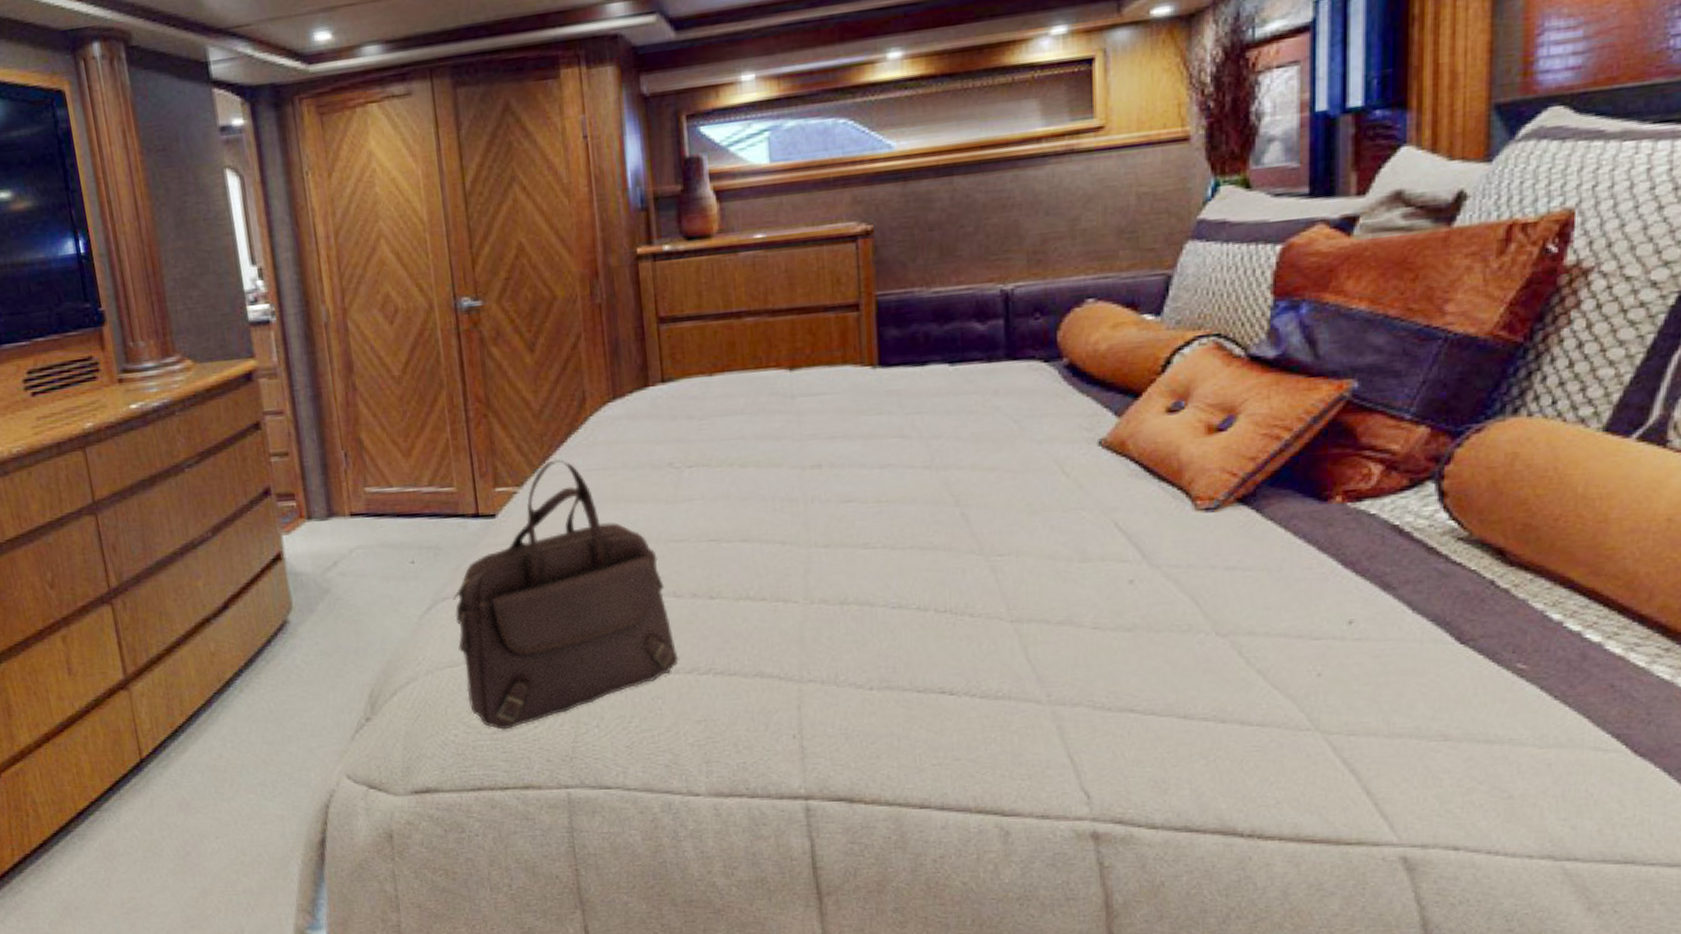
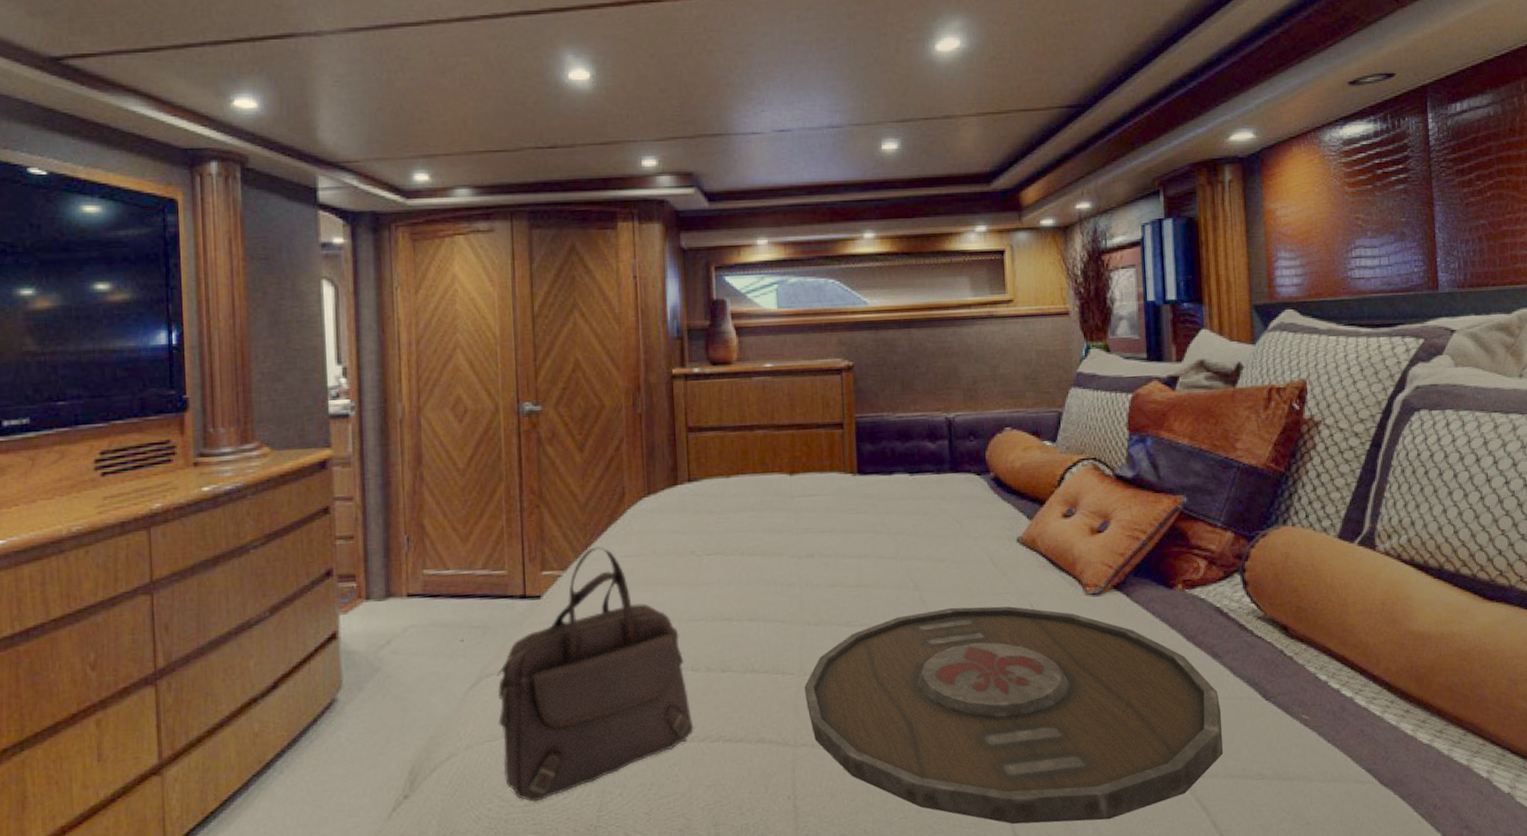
serving tray: none [811,524,1390,780] -> present [804,606,1223,825]

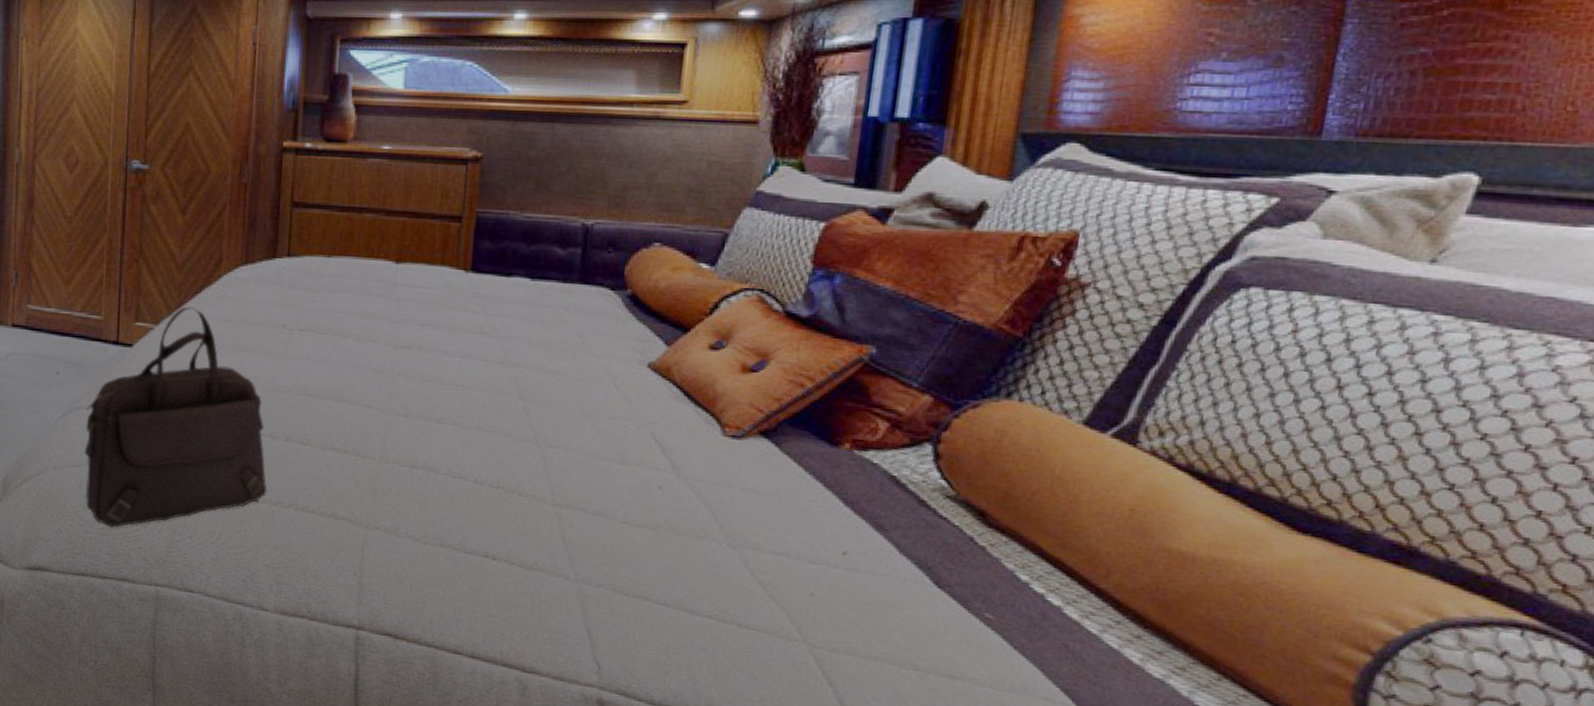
serving tray: present [804,606,1223,825] -> none [384,422,875,670]

